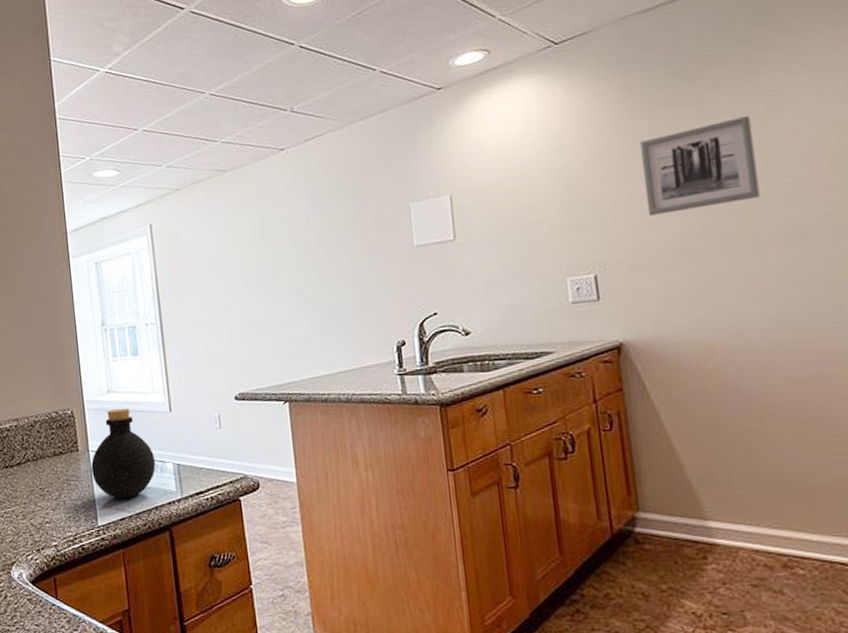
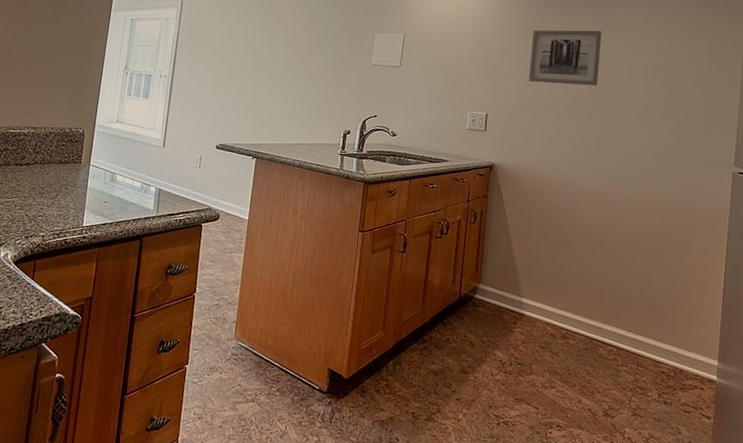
bottle: present [91,408,156,498] -> none [87,136,143,208]

